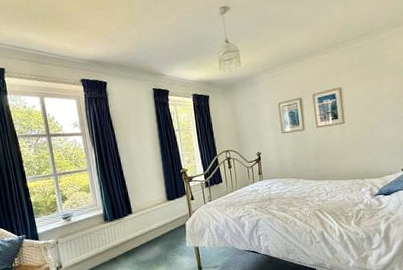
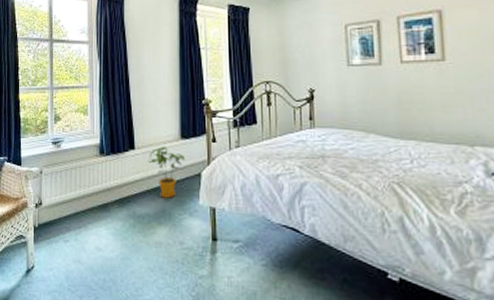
house plant: none [143,208,172,246] -> present [148,146,185,198]

